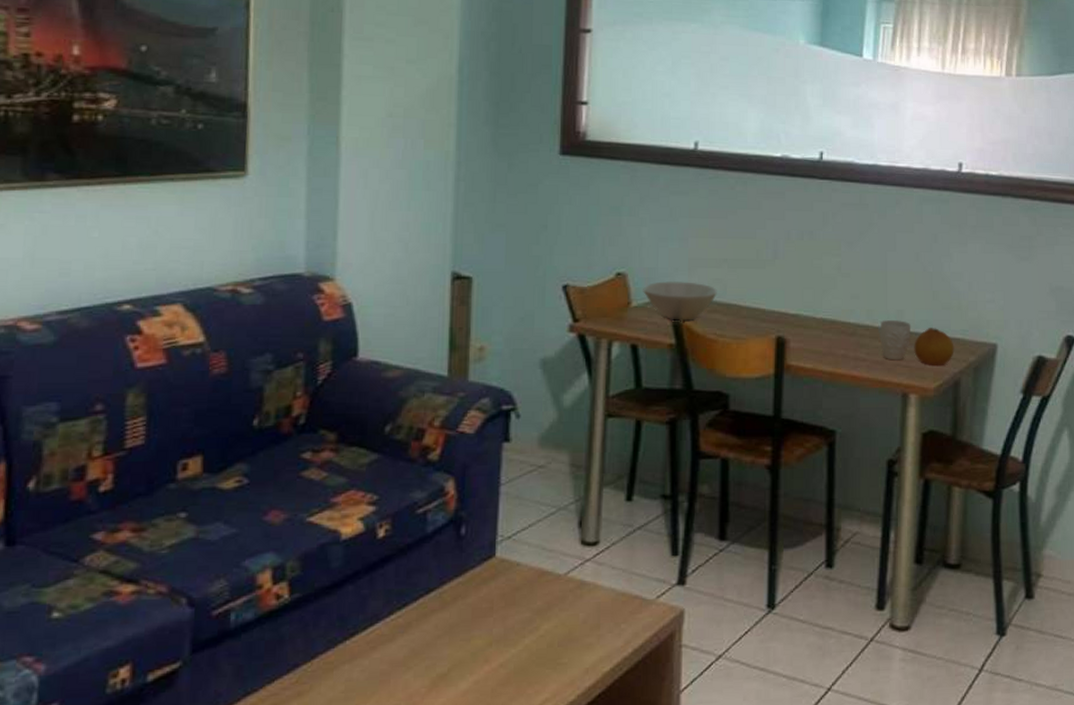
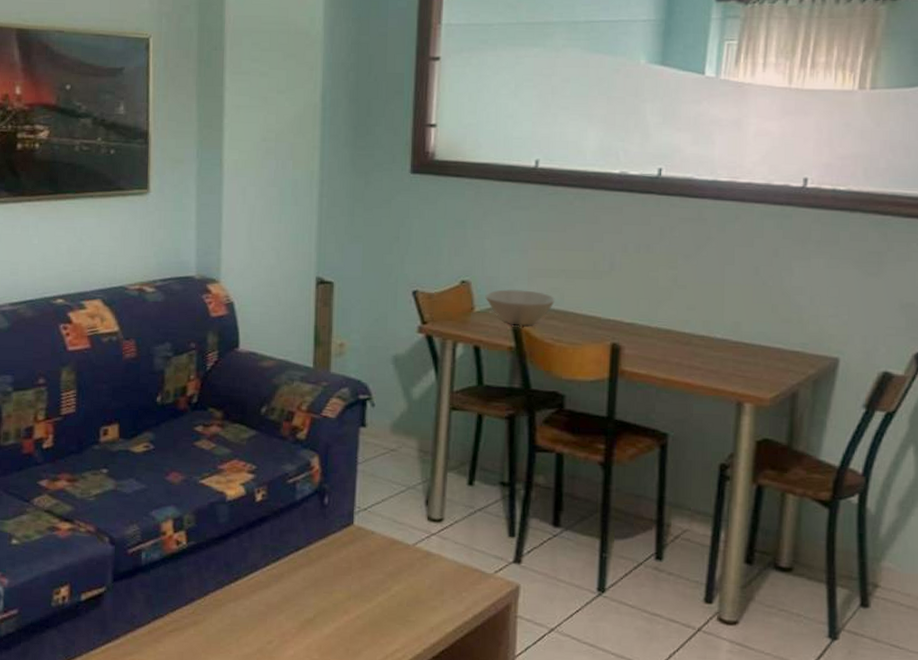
cup: present [879,320,911,361] -> none [715,331,748,371]
fruit: present [914,328,955,365] -> none [750,340,793,377]

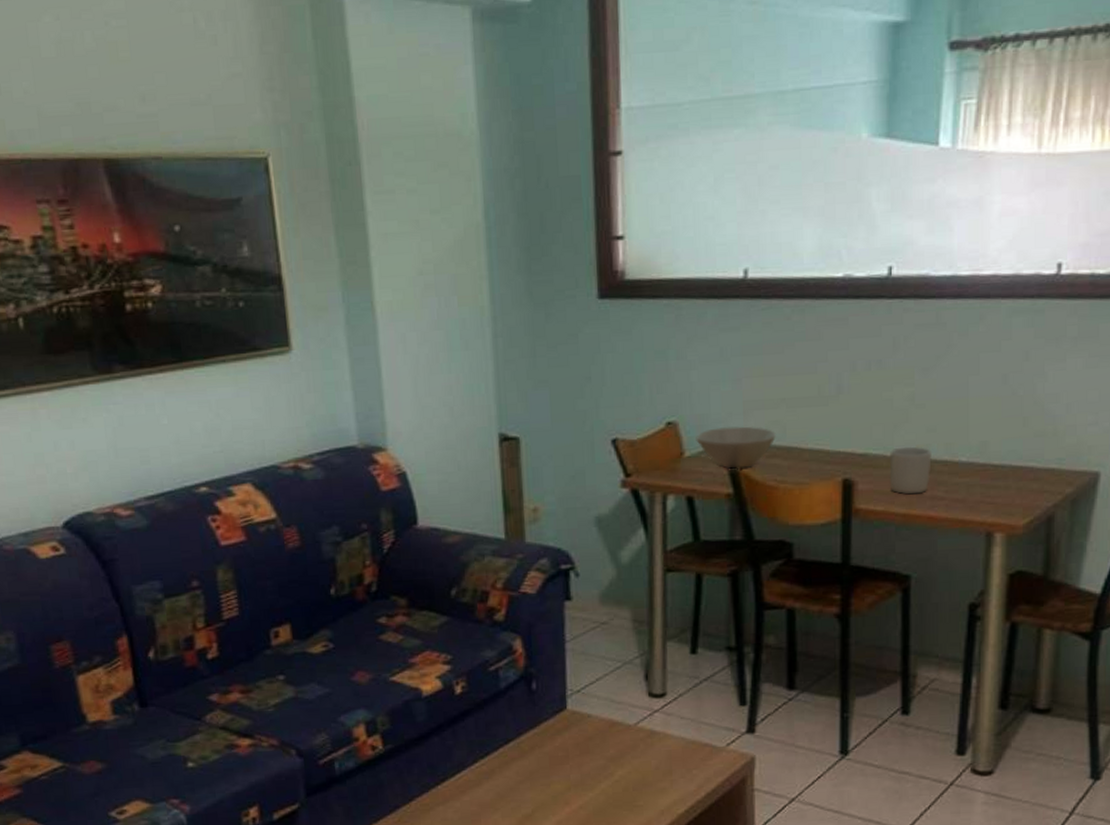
mug: none [652,320,690,363] -> present [889,446,932,495]

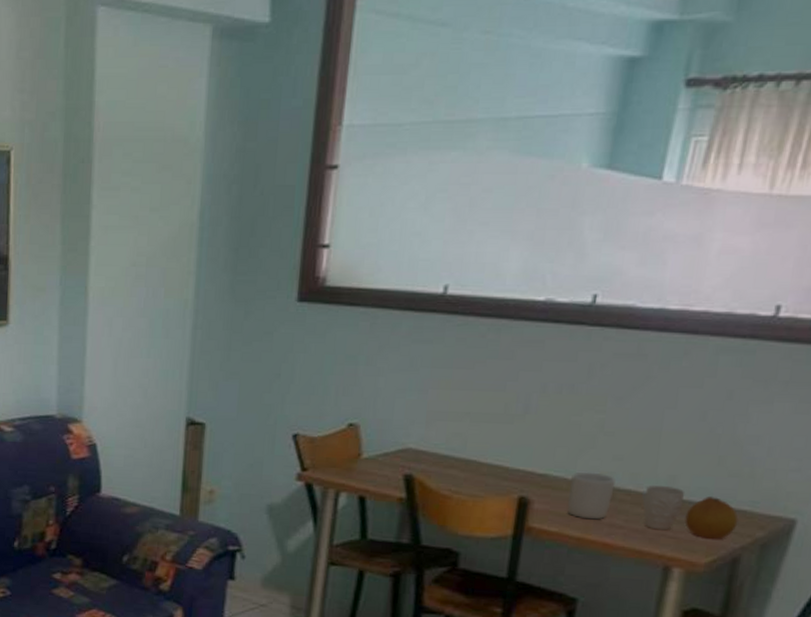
bowl: present [696,426,776,469] -> none [375,434,456,475]
cup: none [960,452,997,498] -> present [642,485,686,531]
fruit: none [1000,458,1048,500] -> present [685,497,738,539]

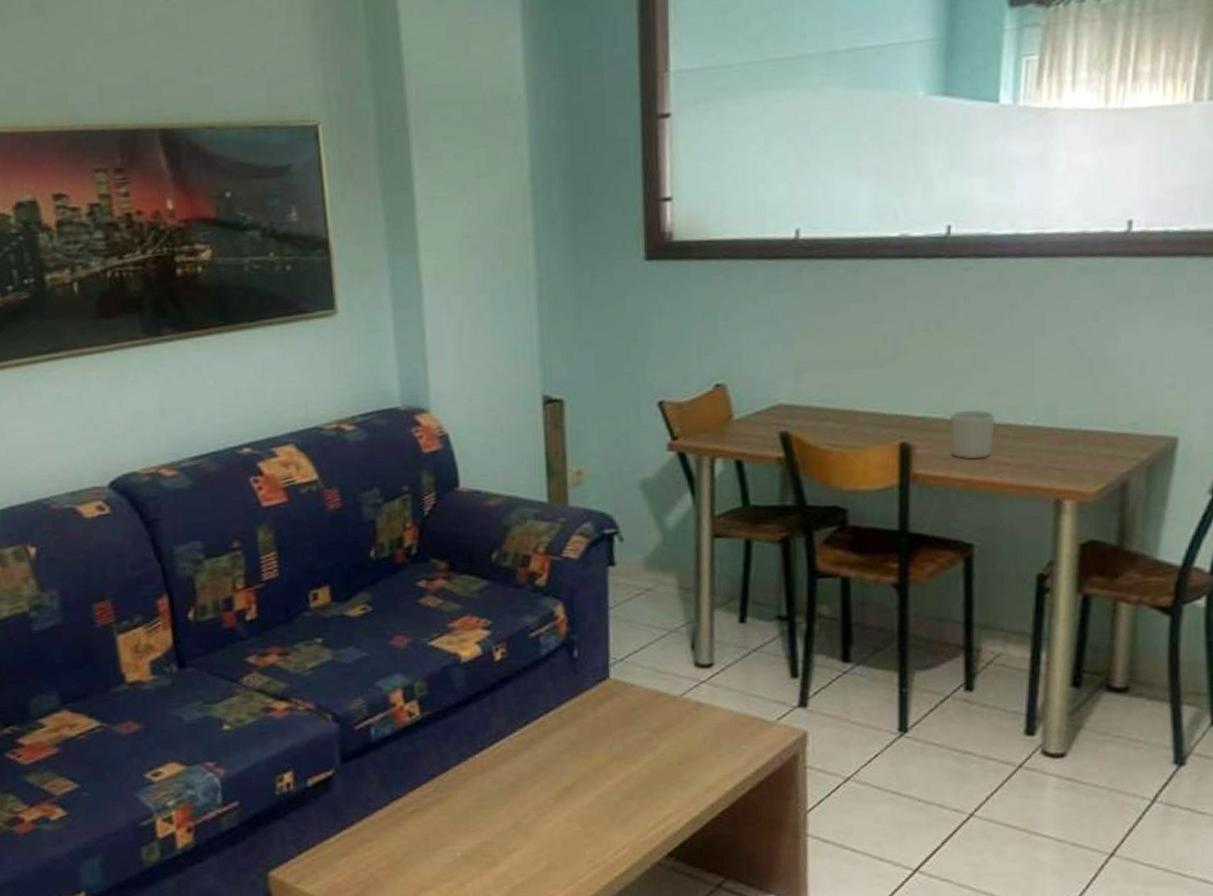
cup: present [642,485,686,531] -> none [1025,416,1066,463]
fruit: present [685,497,738,539] -> none [1069,422,1122,466]

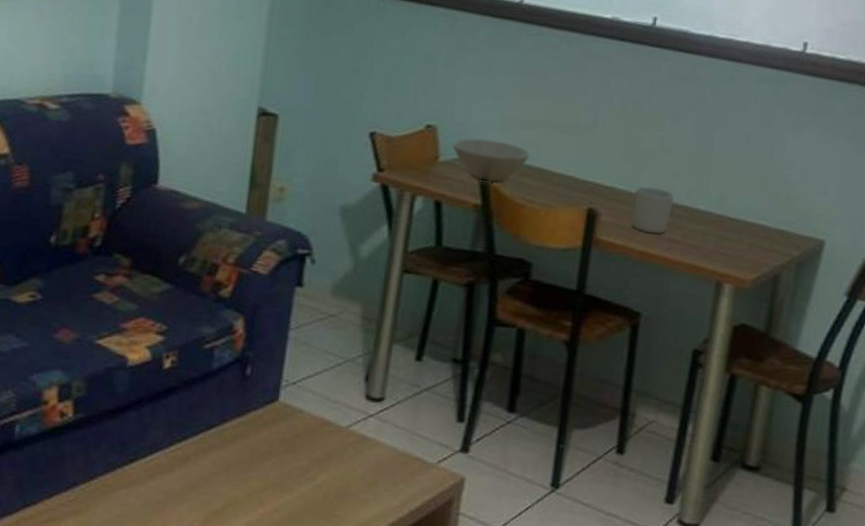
bowl: none [745,388,829,432] -> present [452,138,530,182]

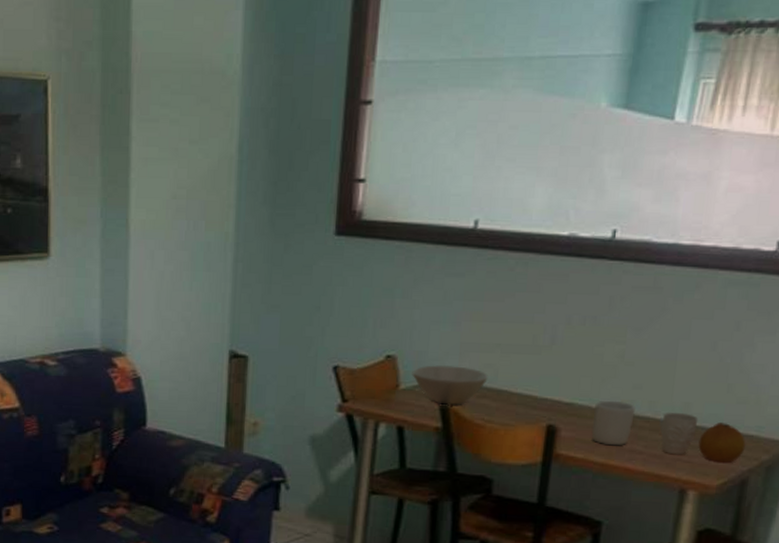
cup: none [697,203,734,247] -> present [660,413,699,455]
fruit: none [733,216,778,257] -> present [698,423,746,463]

